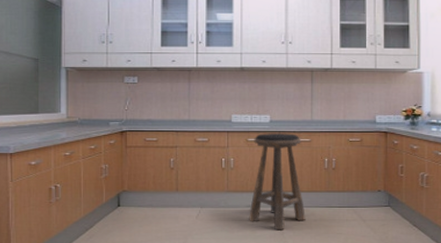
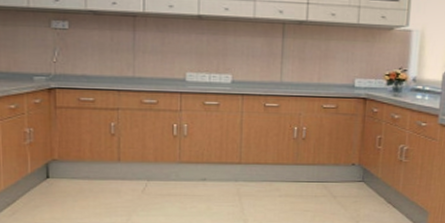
stool: present [249,133,306,231] -> none [204,96,269,207]

